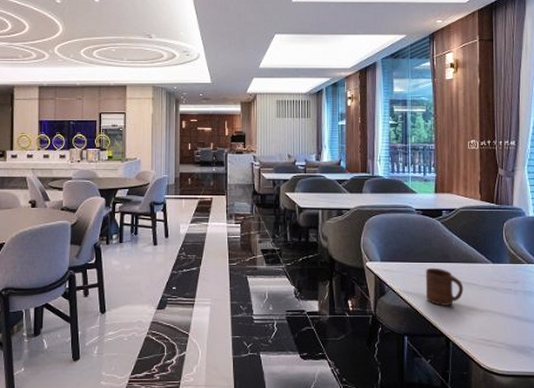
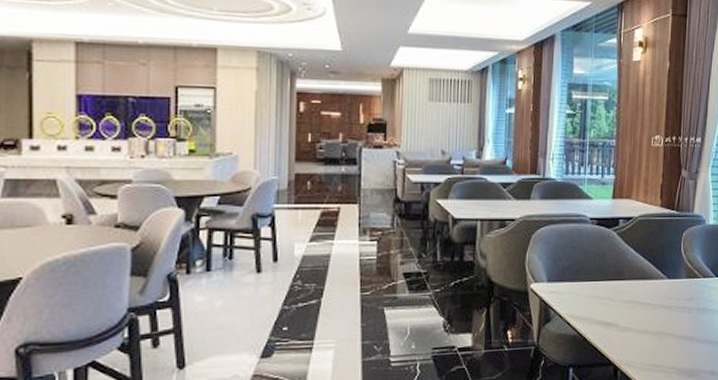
cup: present [425,267,464,306] -> none [595,286,637,331]

